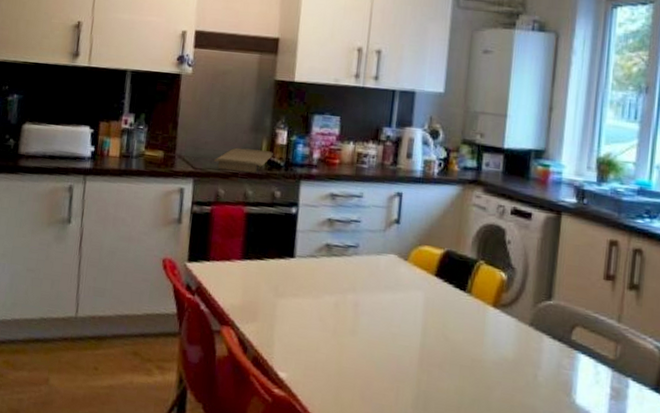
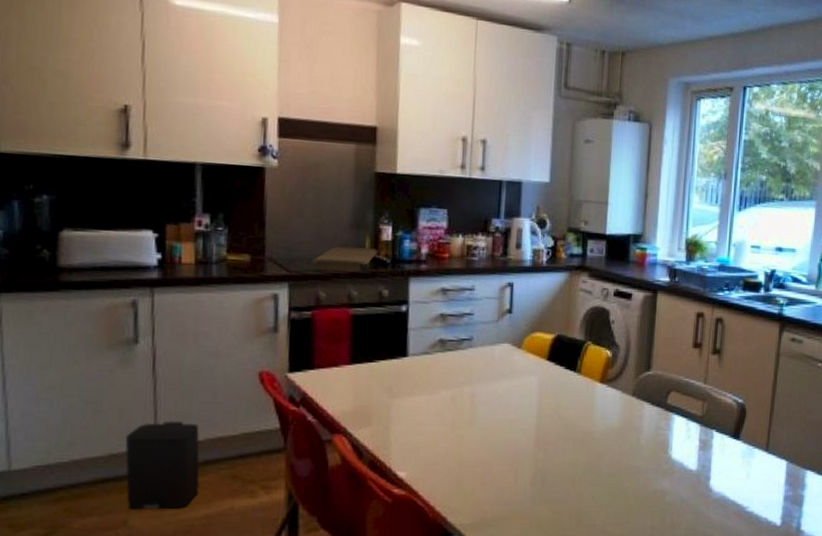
pedal bin: none [50,294,111,377] -> present [125,420,200,510]

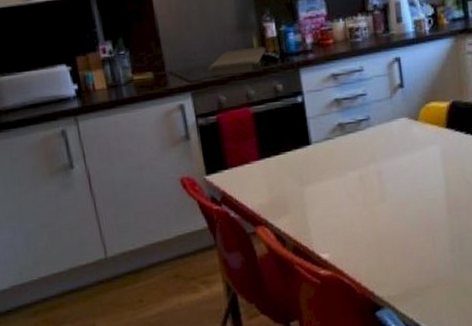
pedal bin: present [125,420,200,510] -> none [79,232,149,315]

